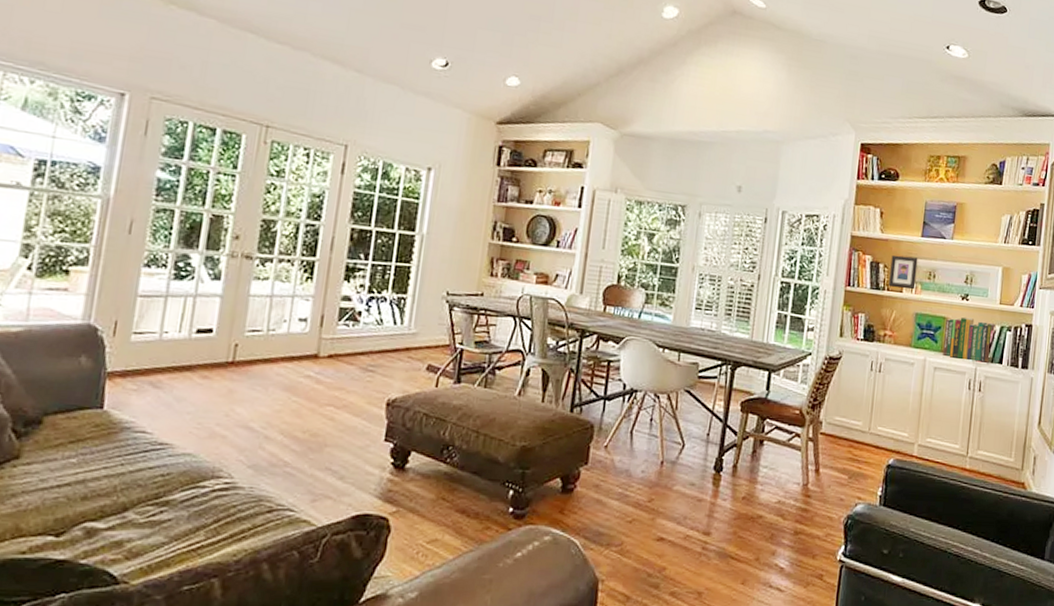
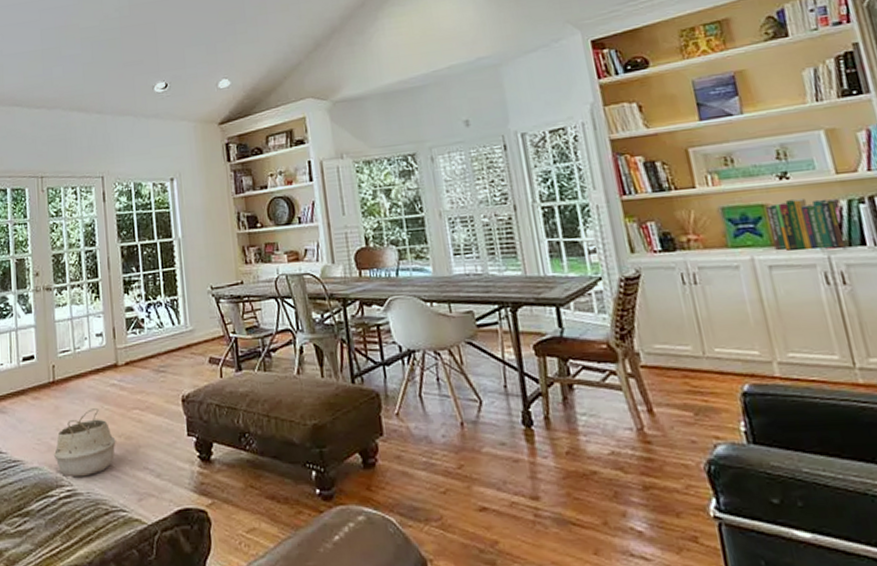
woven basket: none [215,398,299,471] -> present [53,408,116,477]
picture frame: present [888,255,918,290] -> none [668,145,711,186]

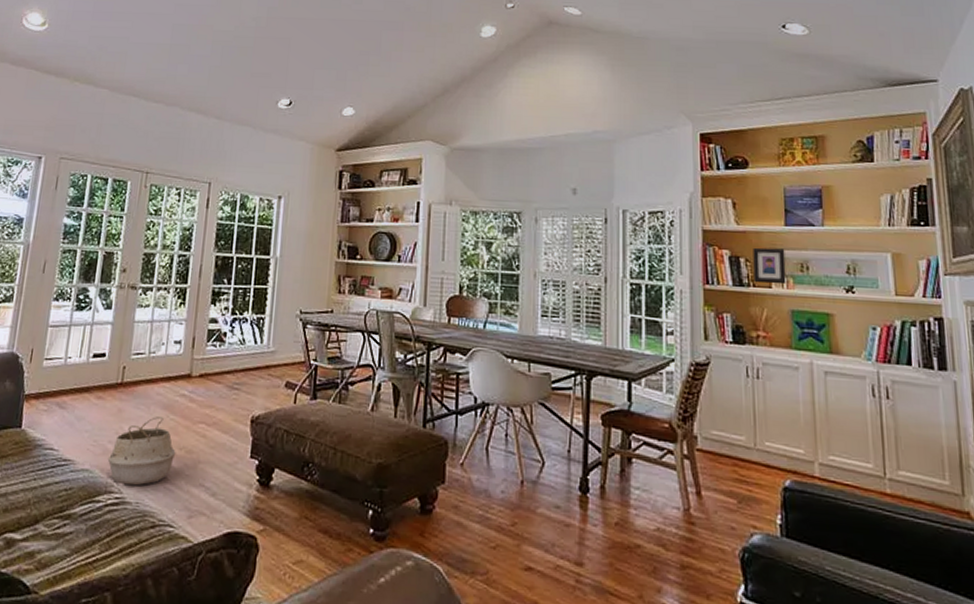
picture frame: none [668,145,711,186] -> present [753,247,786,285]
books: present [765,198,850,251] -> none [830,312,897,365]

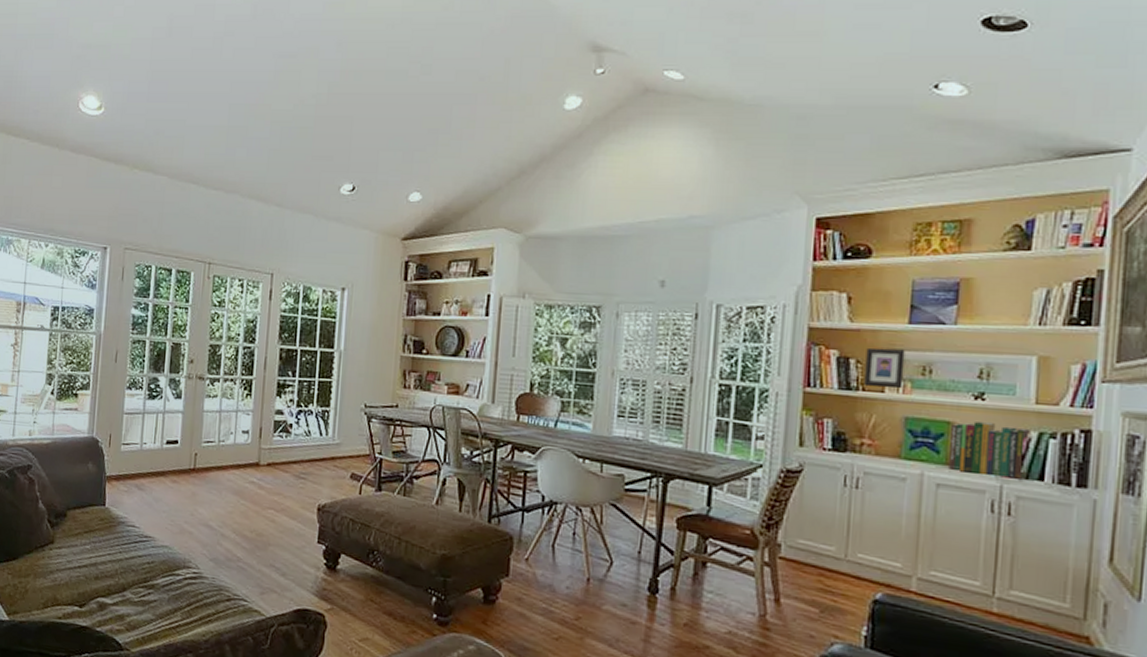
woven basket: present [107,417,176,486] -> none [184,501,247,563]
books: none [830,312,897,365] -> present [949,421,1030,479]

